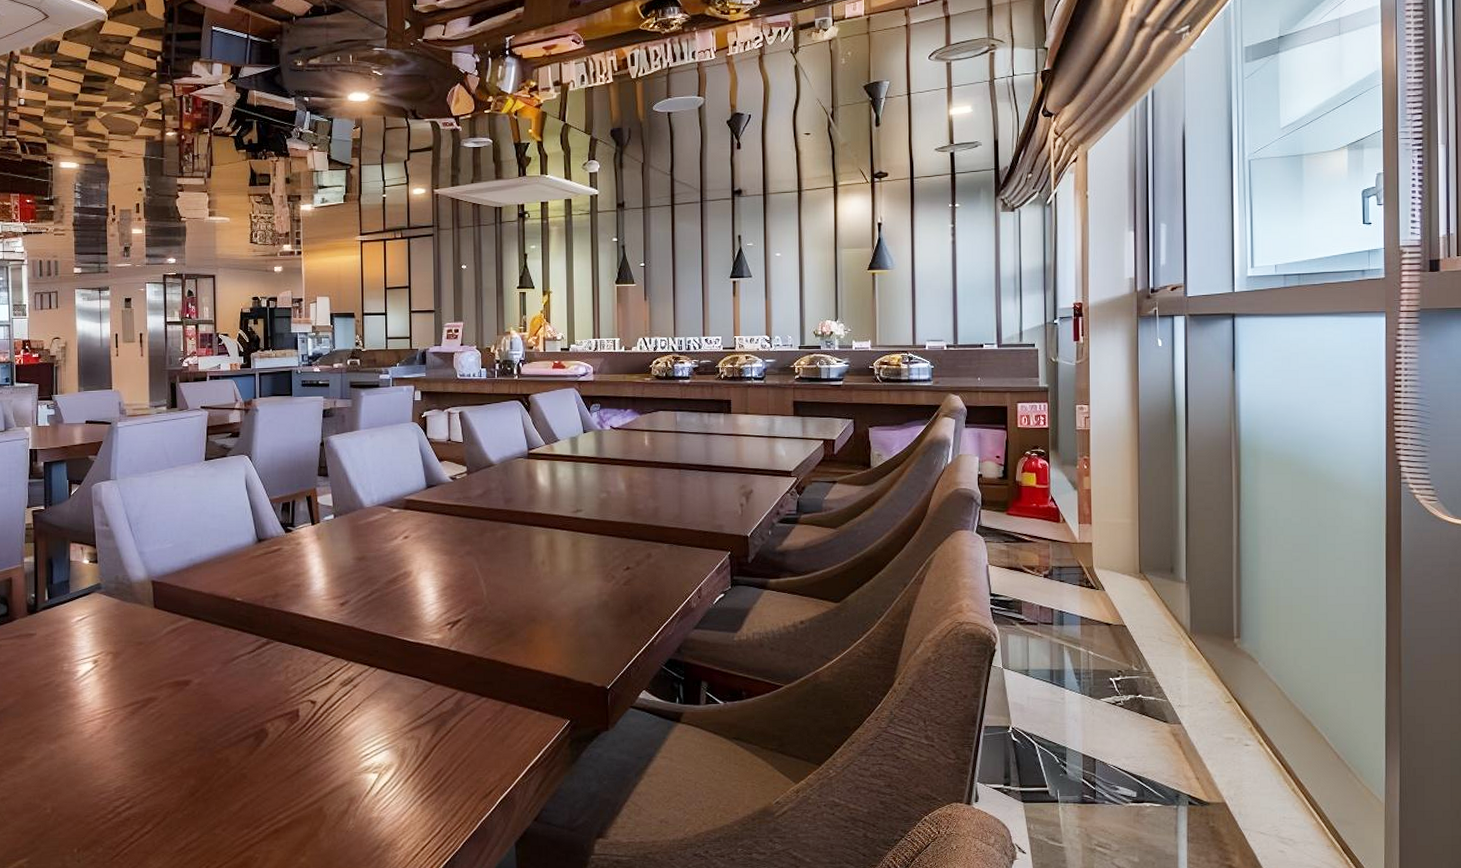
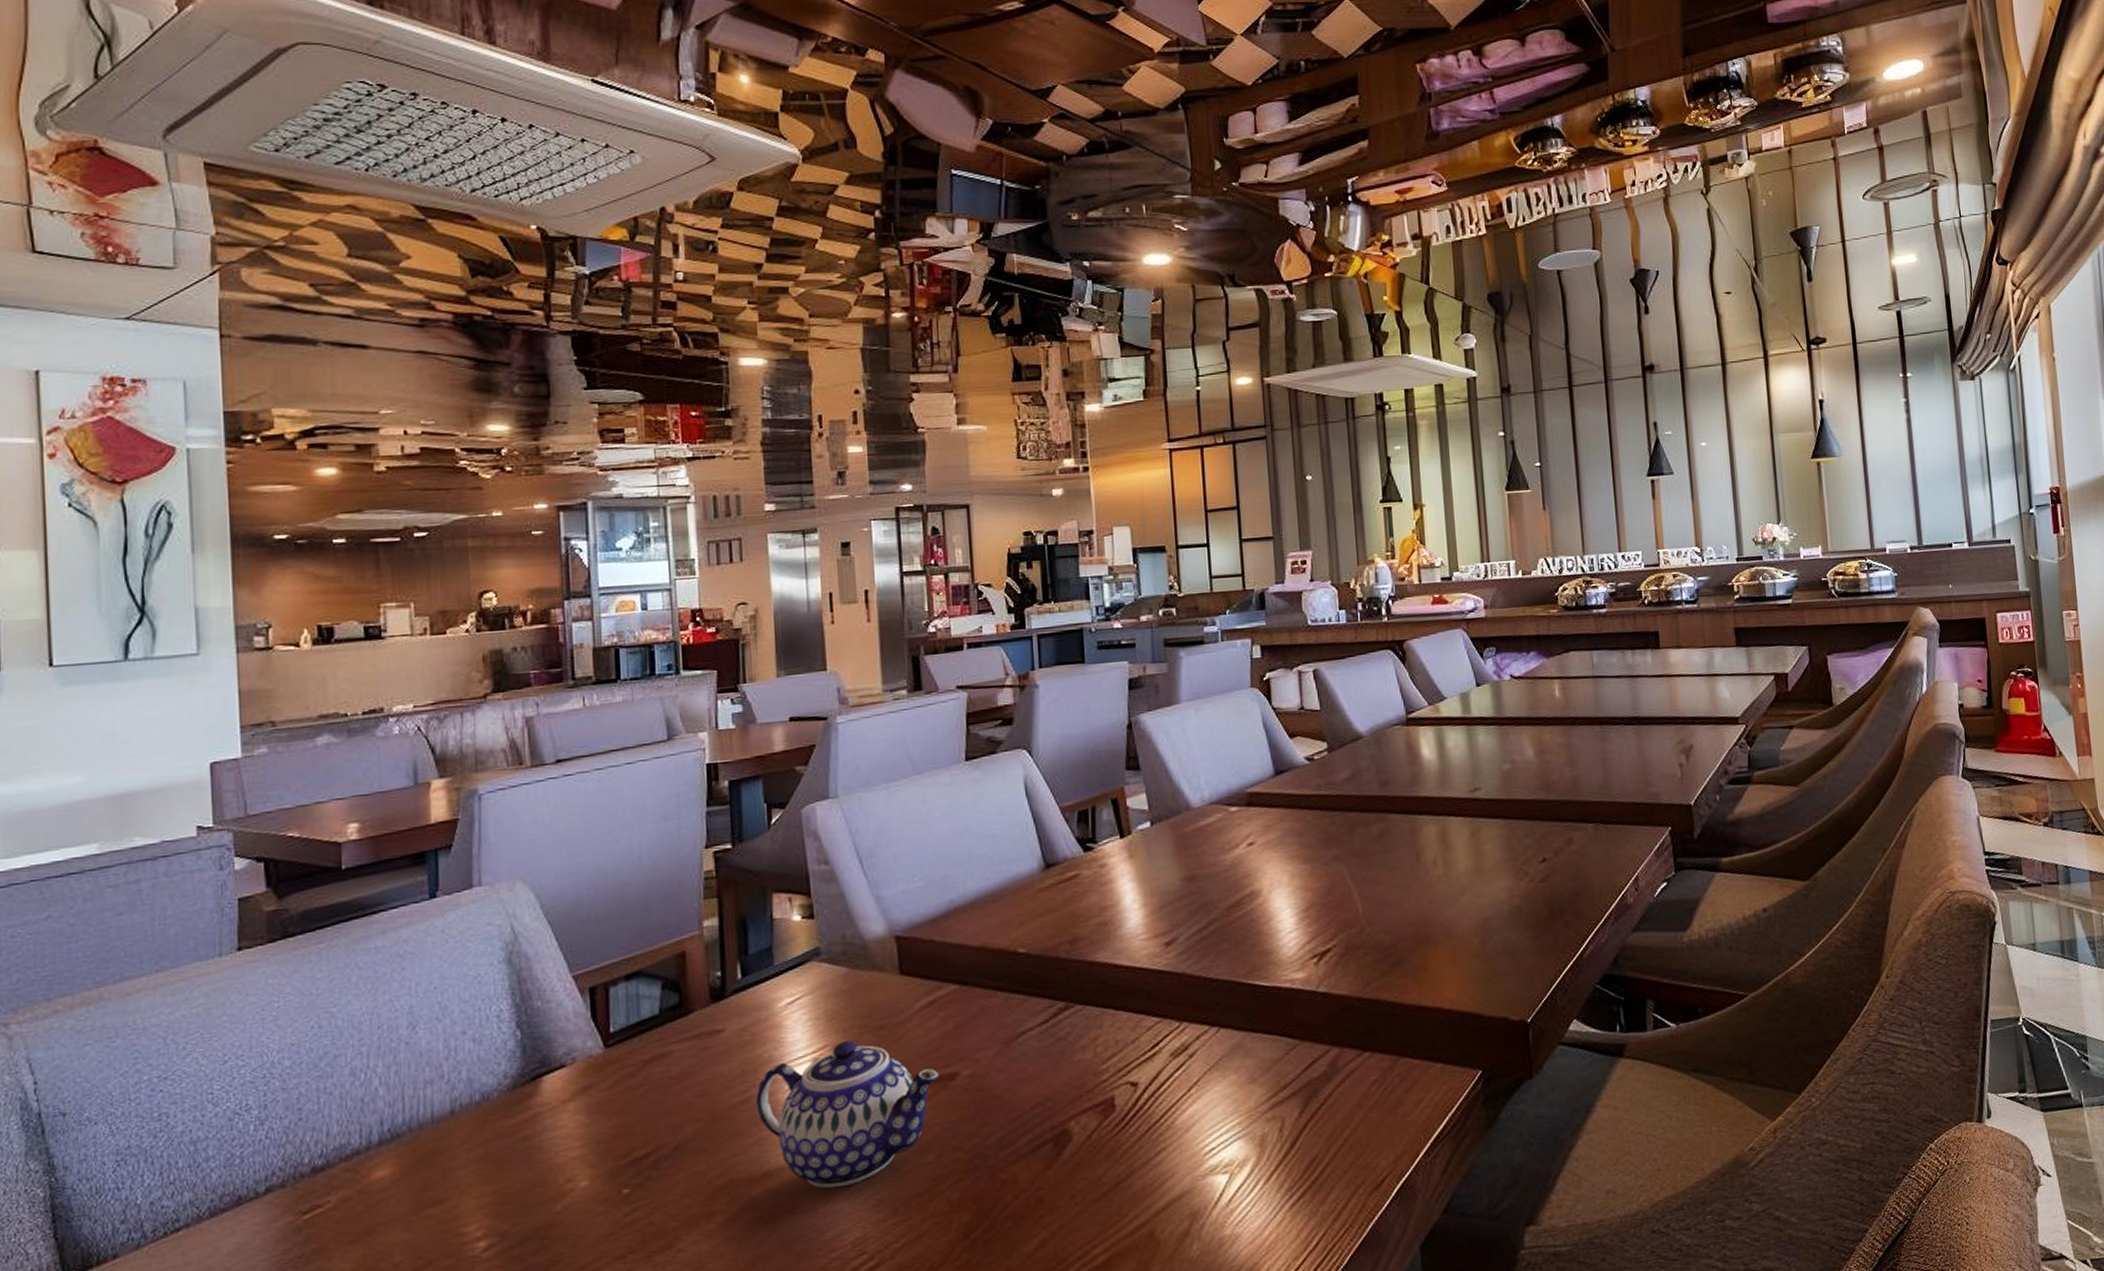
teapot: none [55,650,179,751] -> present [756,1041,940,1189]

